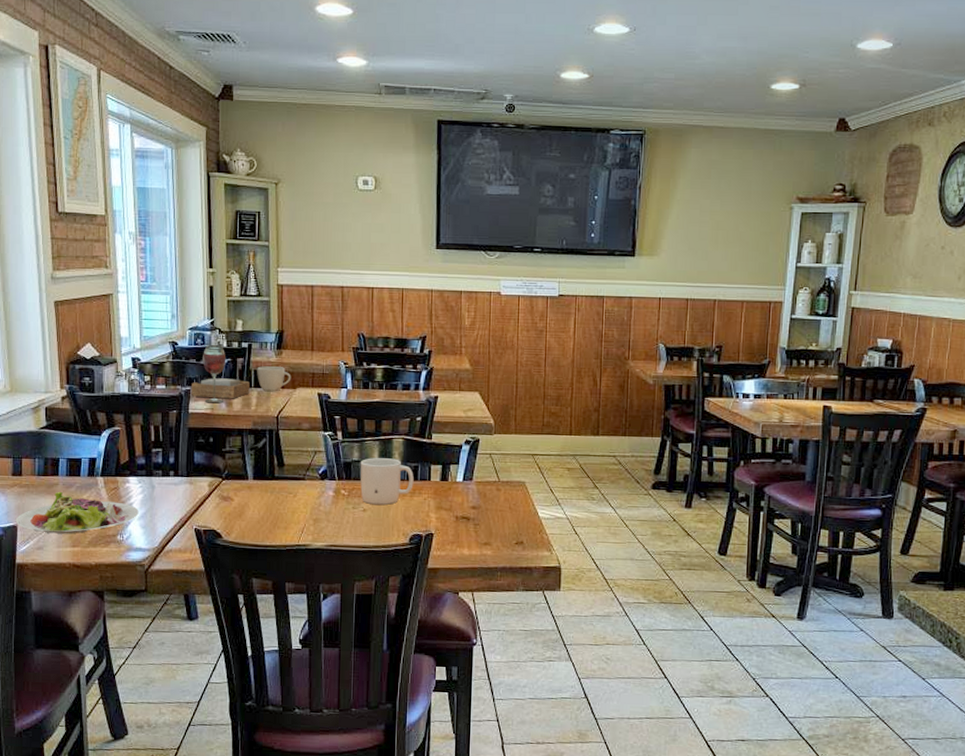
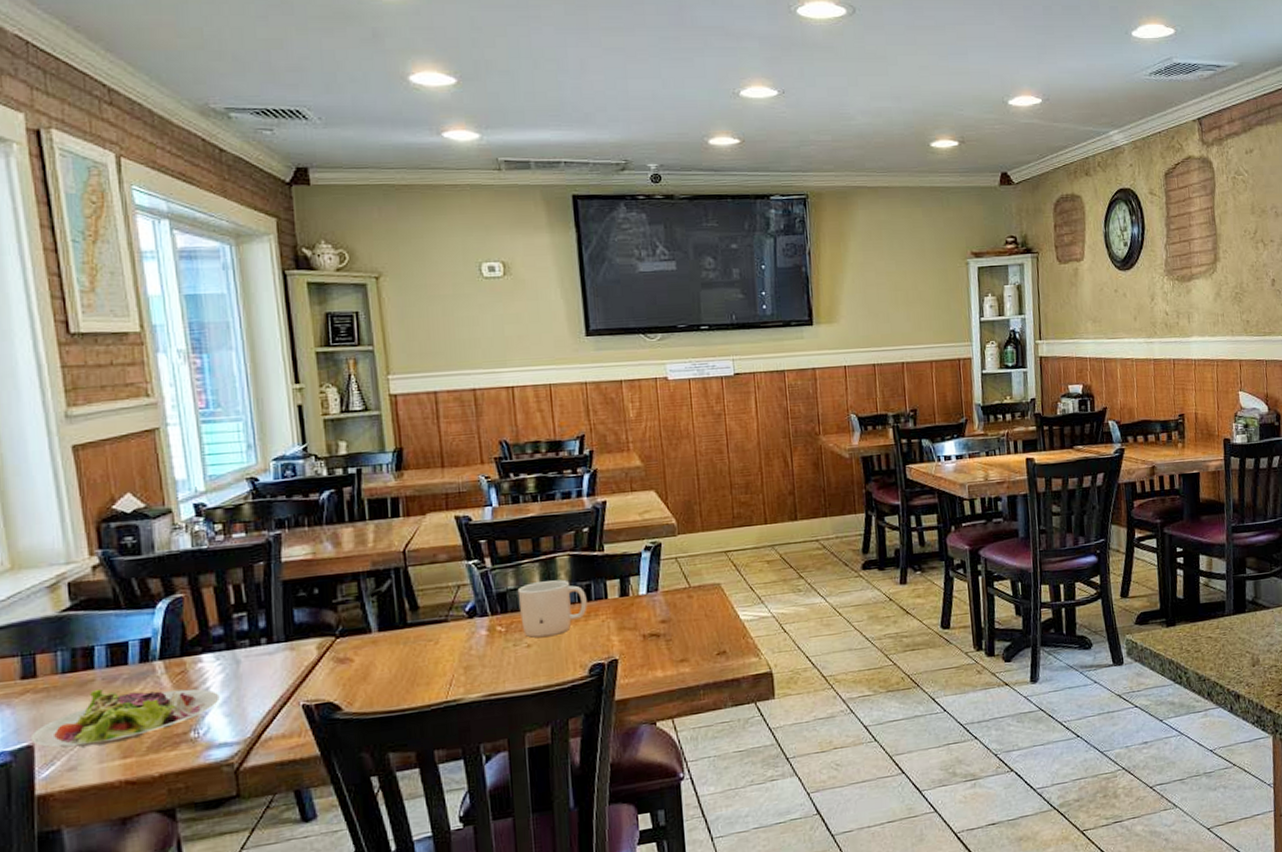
napkin holder: present [191,378,250,399] -> none [282,513,364,542]
wineglass: present [203,345,226,404] -> none [295,475,330,547]
cup: present [257,366,291,392] -> none [371,491,418,524]

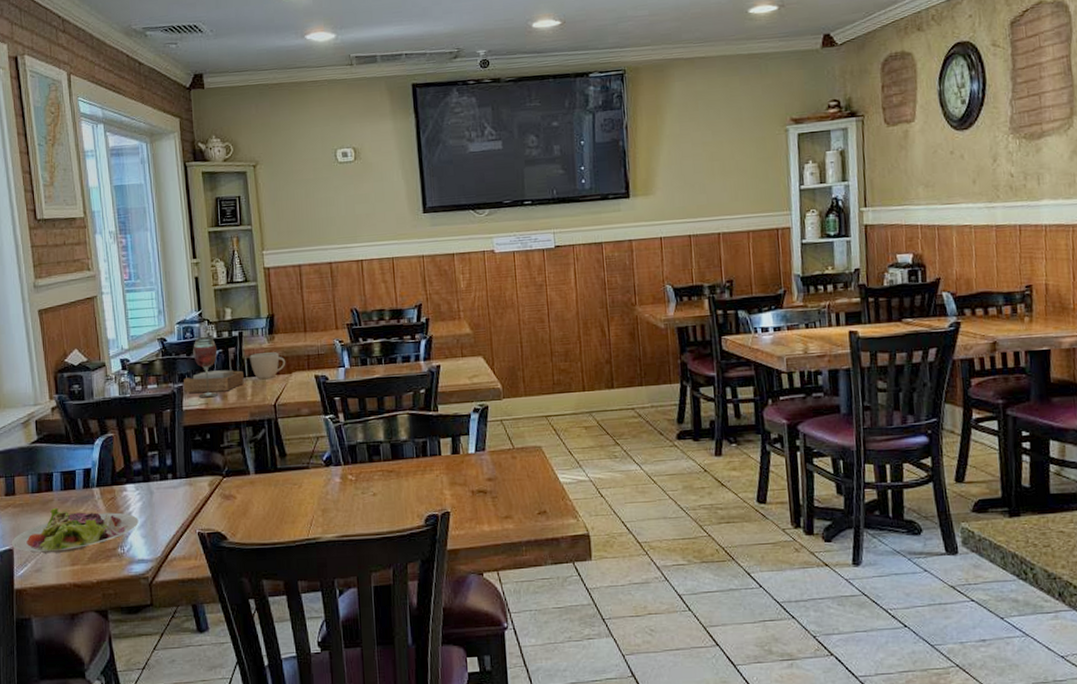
napkin holder: none [282,513,364,542] -> present [184,370,244,393]
wineglass: none [295,475,330,547] -> present [193,337,219,398]
cup: none [371,491,418,524] -> present [250,352,286,380]
mug: present [517,579,587,638] -> none [365,436,424,488]

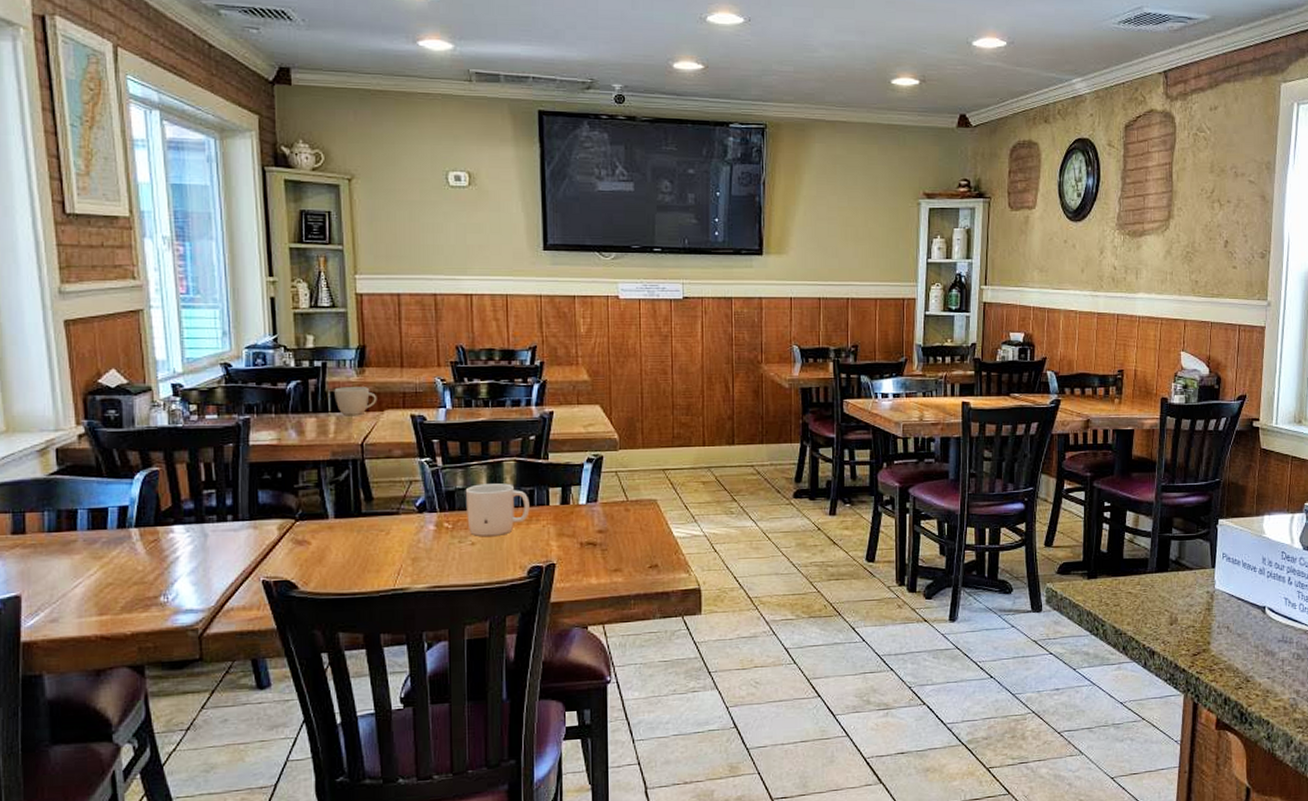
salad plate: present [11,507,139,554] -> none [18,549,188,602]
napkin holder: present [184,370,244,393] -> none [251,403,326,427]
wineglass: present [193,337,219,398] -> none [265,365,295,433]
mug: none [365,436,424,488] -> present [465,483,530,537]

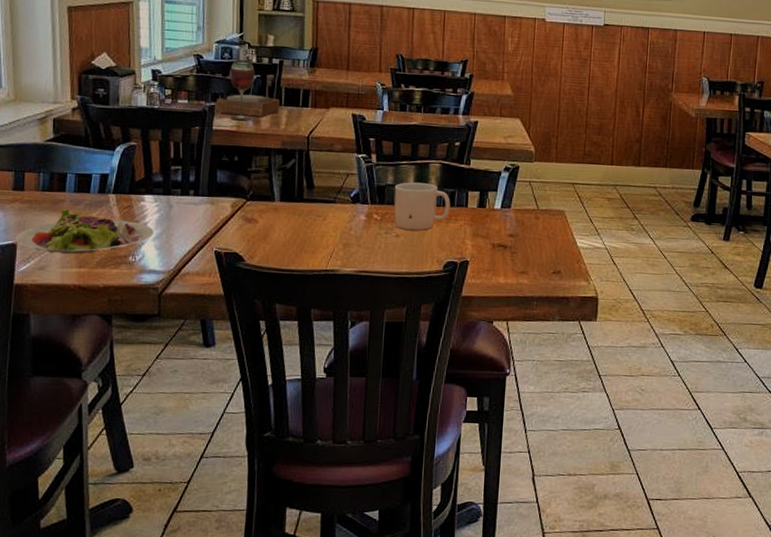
salad plate: none [18,549,188,602] -> present [15,208,154,254]
napkin holder: none [251,403,326,427] -> present [216,94,280,117]
wineglass: none [265,365,295,433] -> present [229,60,256,121]
cup: present [334,387,377,416] -> none [288,84,325,111]

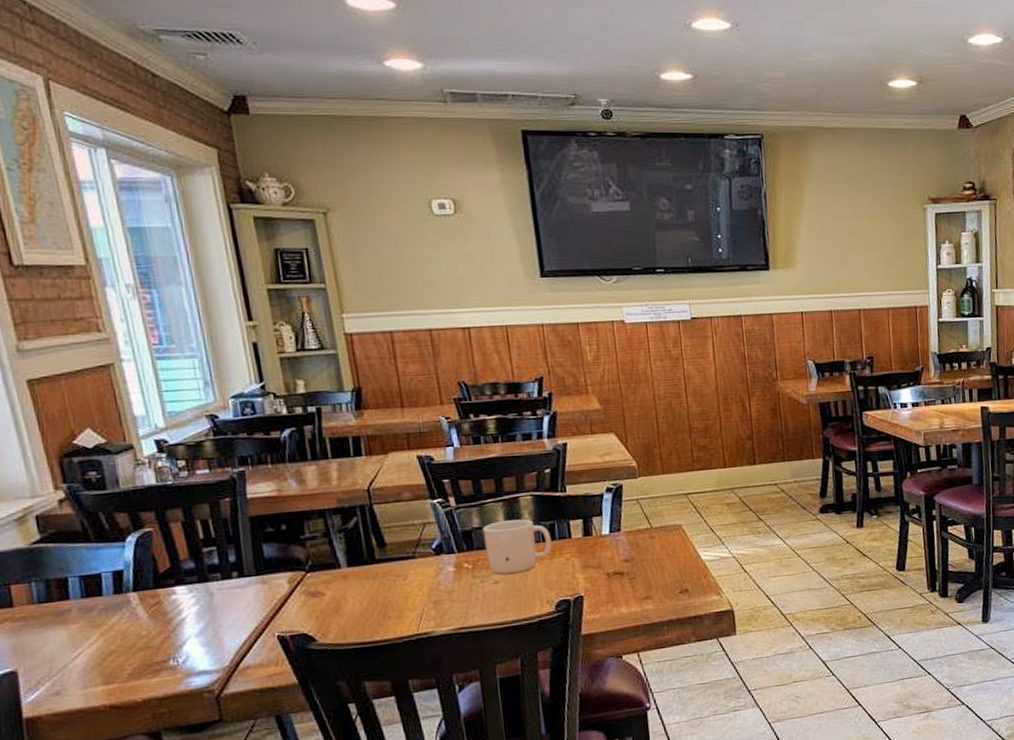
salad plate: present [15,208,154,254] -> none [13,618,196,674]
napkin holder: present [216,94,280,117] -> none [245,451,327,479]
wineglass: present [229,60,256,121] -> none [256,413,294,484]

